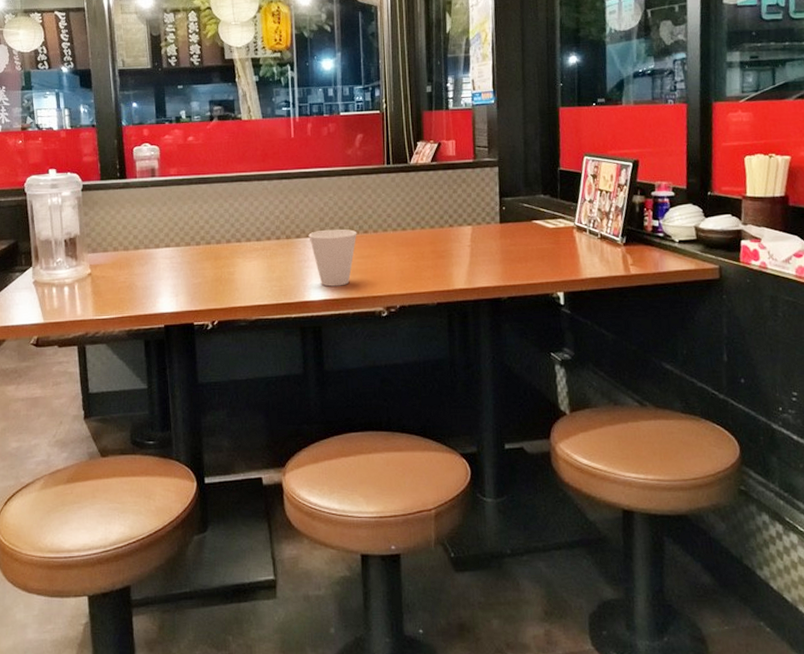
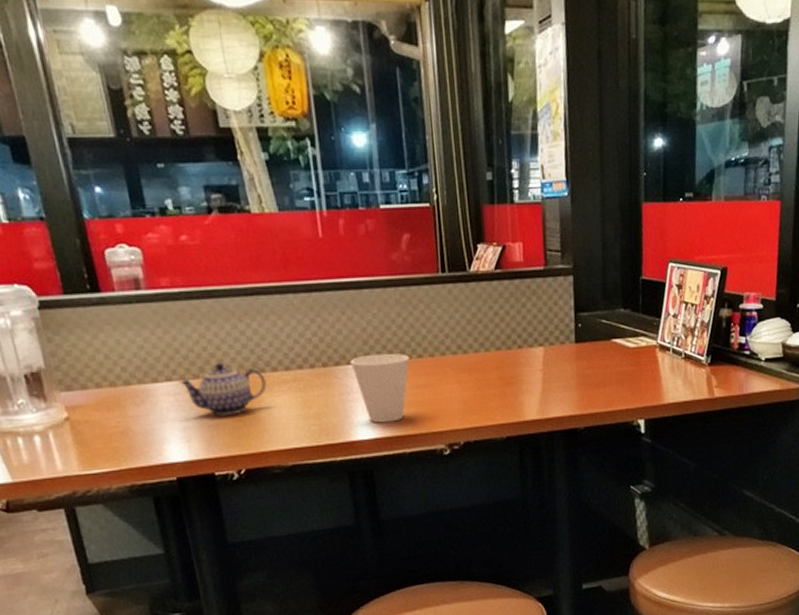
teapot: none [175,233,241,276] -> present [179,362,267,416]

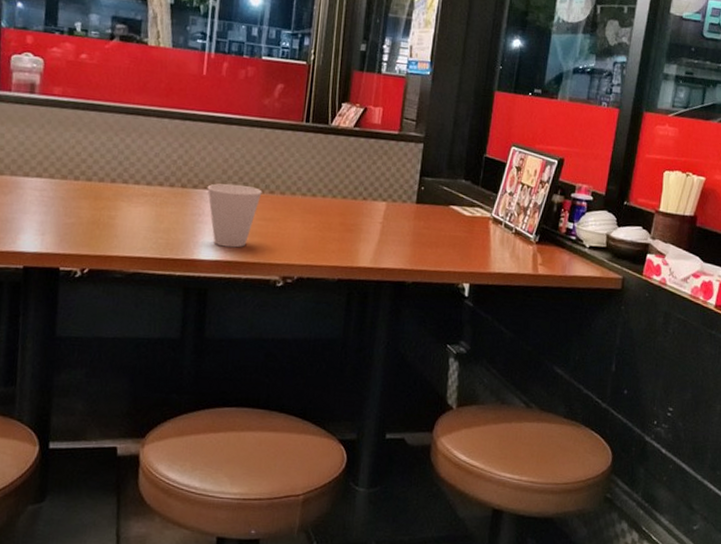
teapot: present [179,362,267,416] -> none [47,168,127,218]

